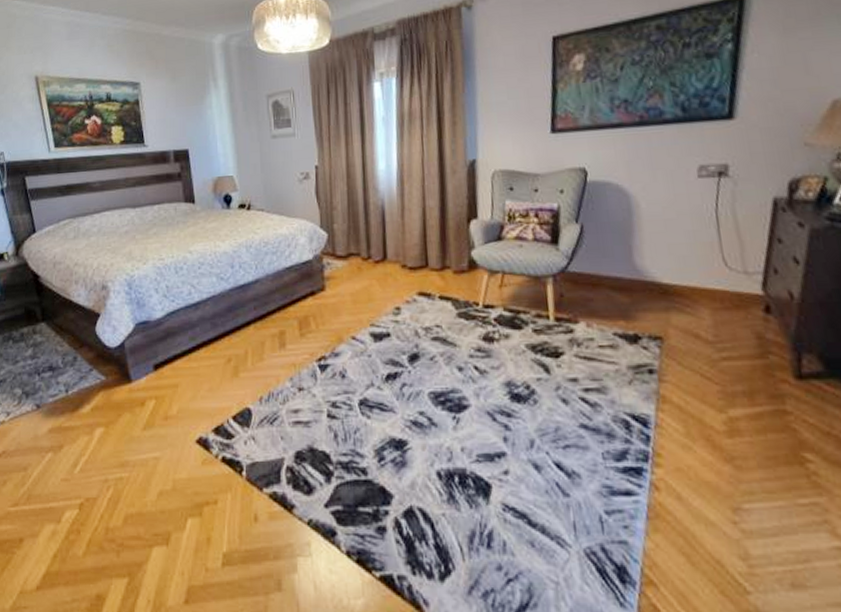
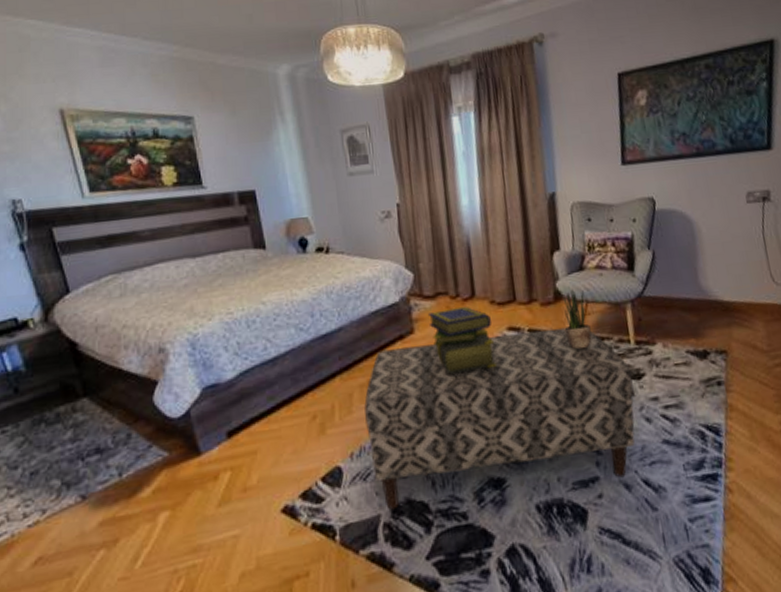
bench: none [275,297,550,457] -> present [364,327,635,510]
stack of books: none [339,268,404,334] -> present [427,306,496,375]
potted plant: none [477,259,507,320] -> present [563,289,592,349]

